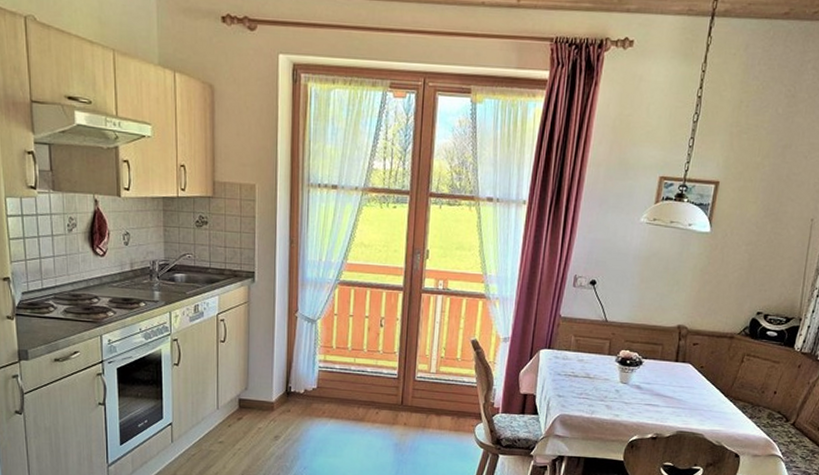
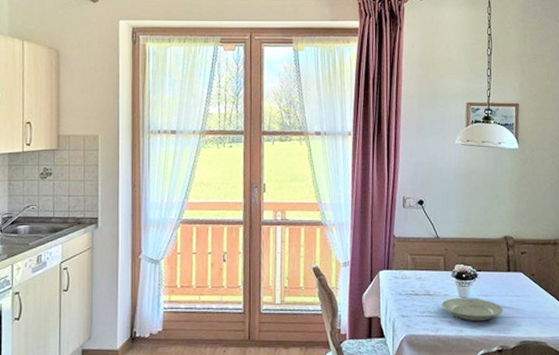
plate: none [600,383,664,408] -> present [441,298,503,322]

